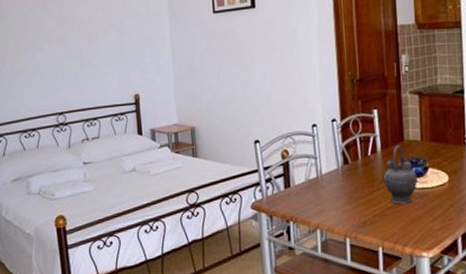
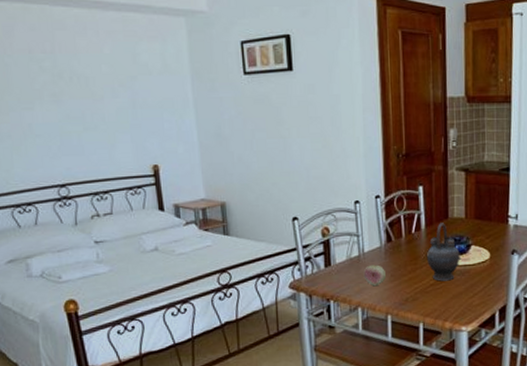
fruit: none [321,186,343,209] -> present [363,264,386,287]

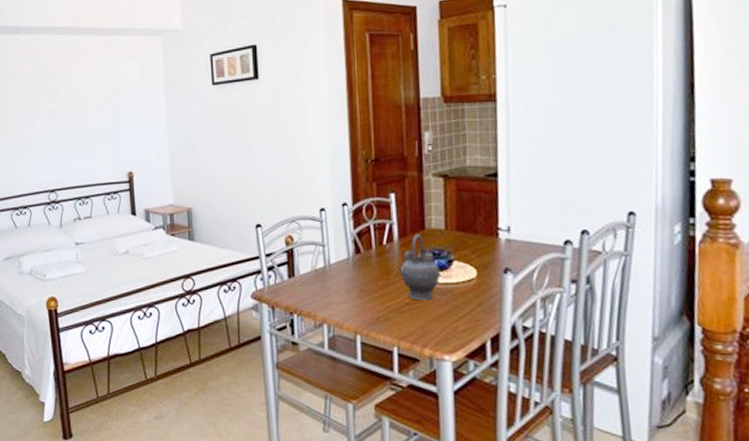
fruit: present [363,264,386,287] -> none [329,278,354,302]

